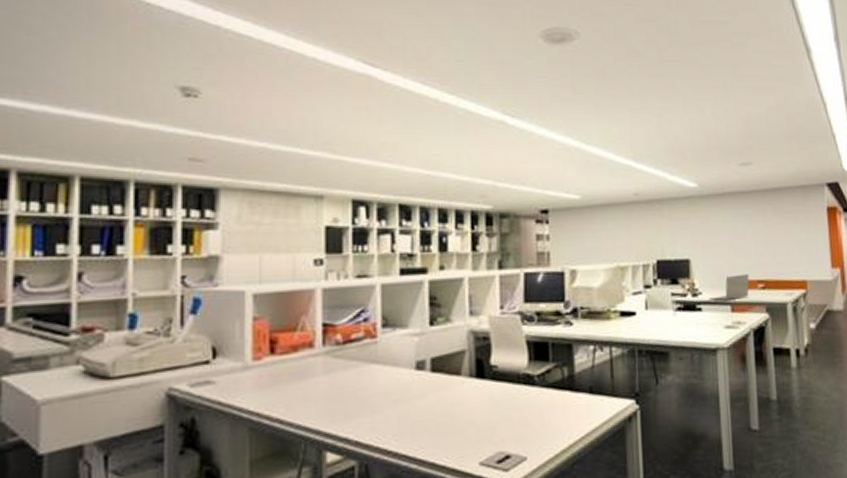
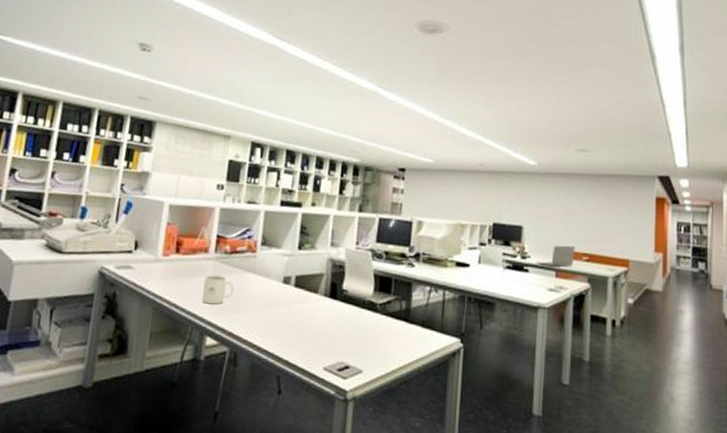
mug: none [314,373,353,412] -> present [202,275,234,305]

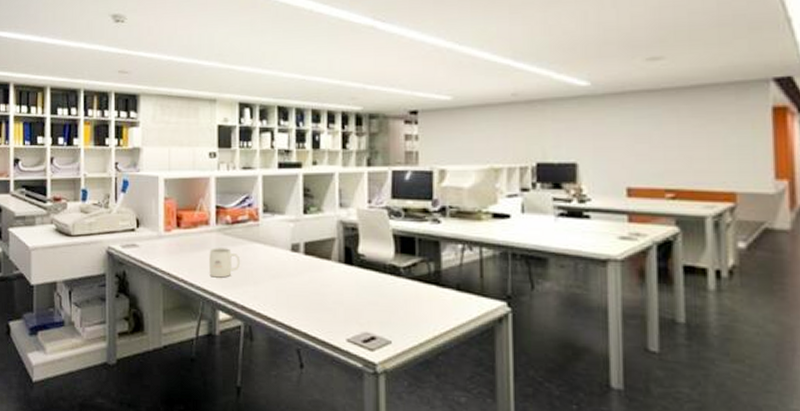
laptop: present [536,245,575,267] -> none [600,182,654,210]

